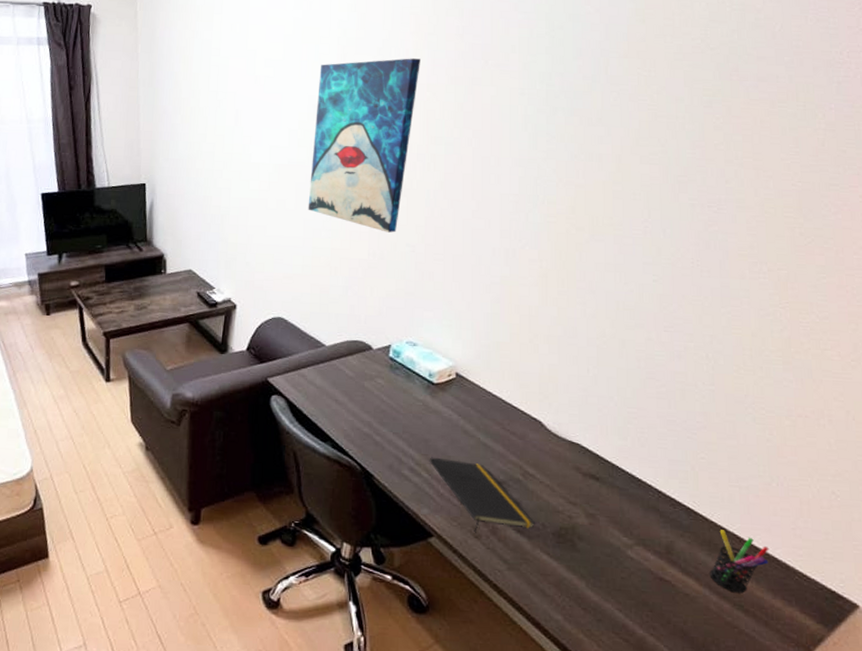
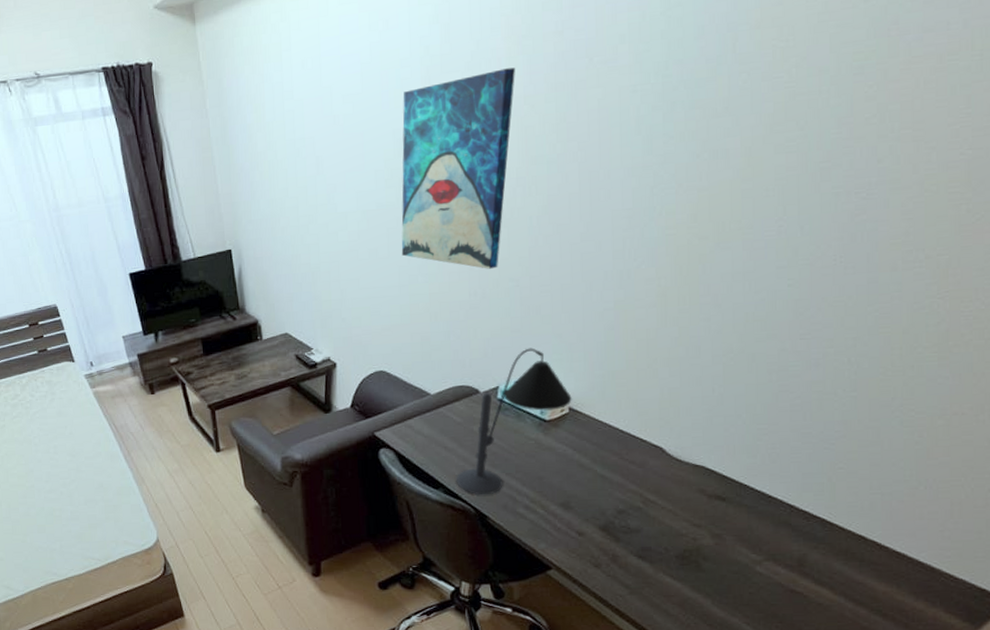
desk lamp: none [345,311,459,453] -> present [457,347,572,496]
notepad: present [429,457,536,533] -> none [544,493,658,562]
pen holder: present [709,530,769,594] -> none [845,538,913,599]

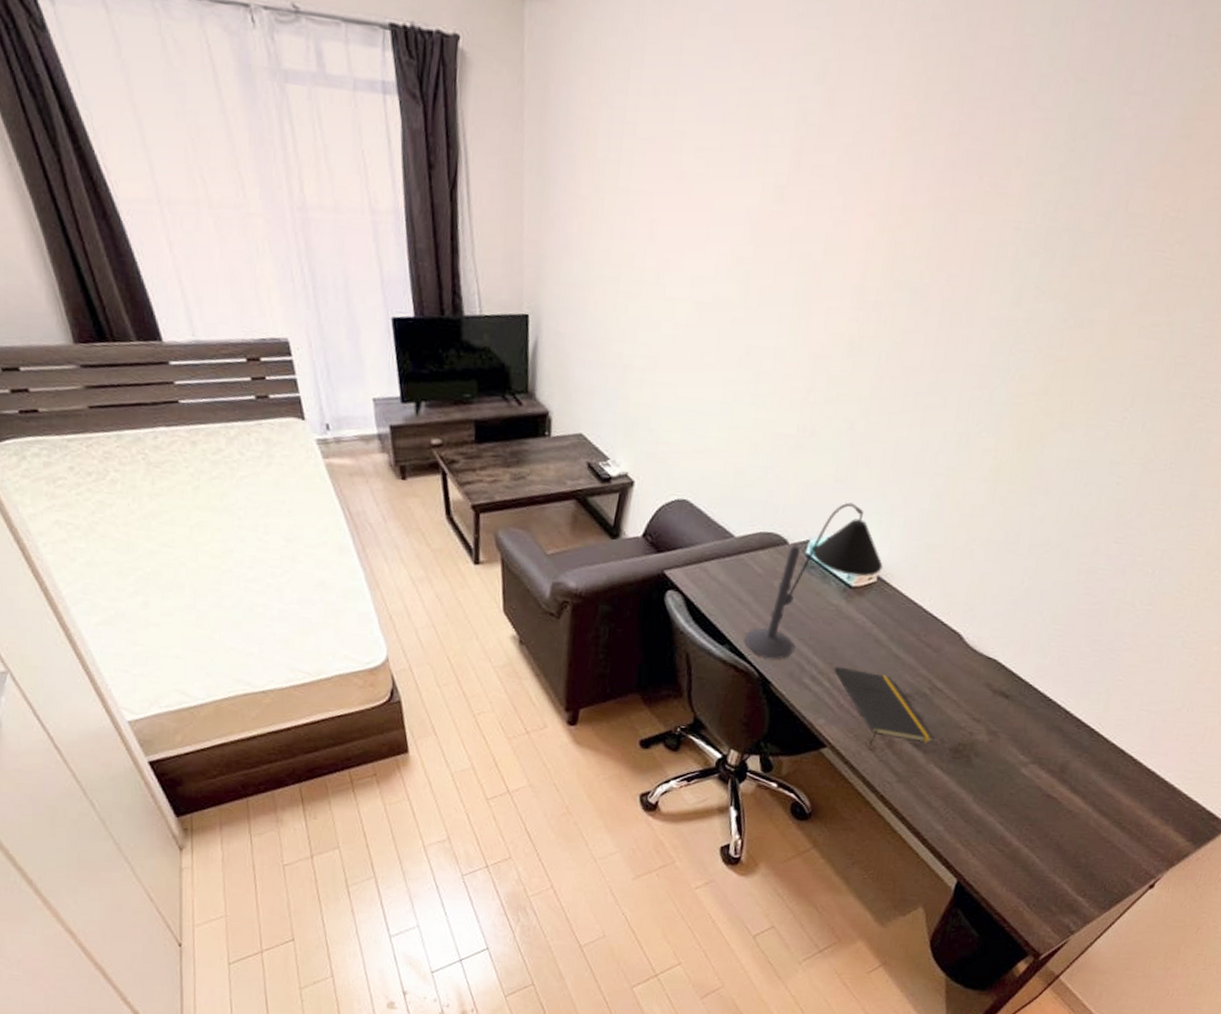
wall art: present [401,67,515,269] -> none [730,161,898,404]
notepad: none [544,493,658,562] -> present [833,666,935,745]

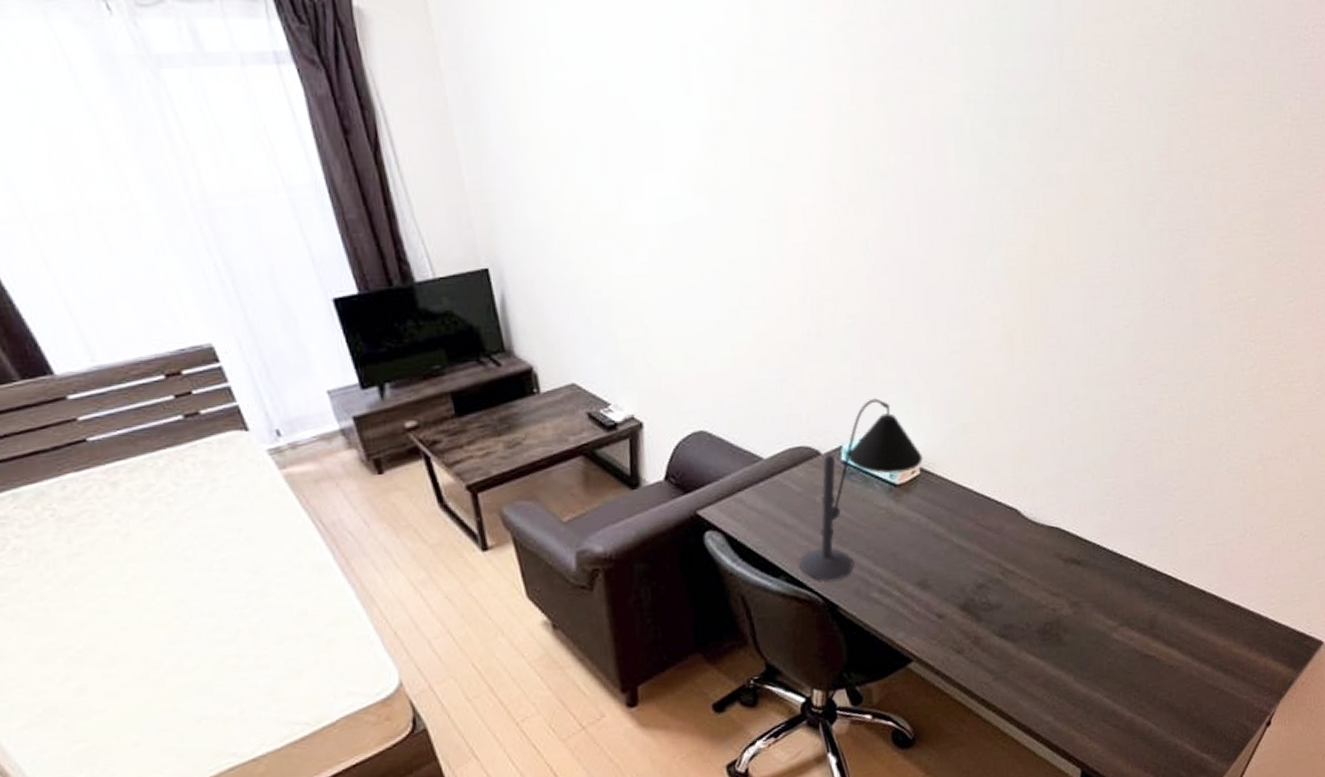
notepad: present [833,666,935,745] -> none [899,569,1020,648]

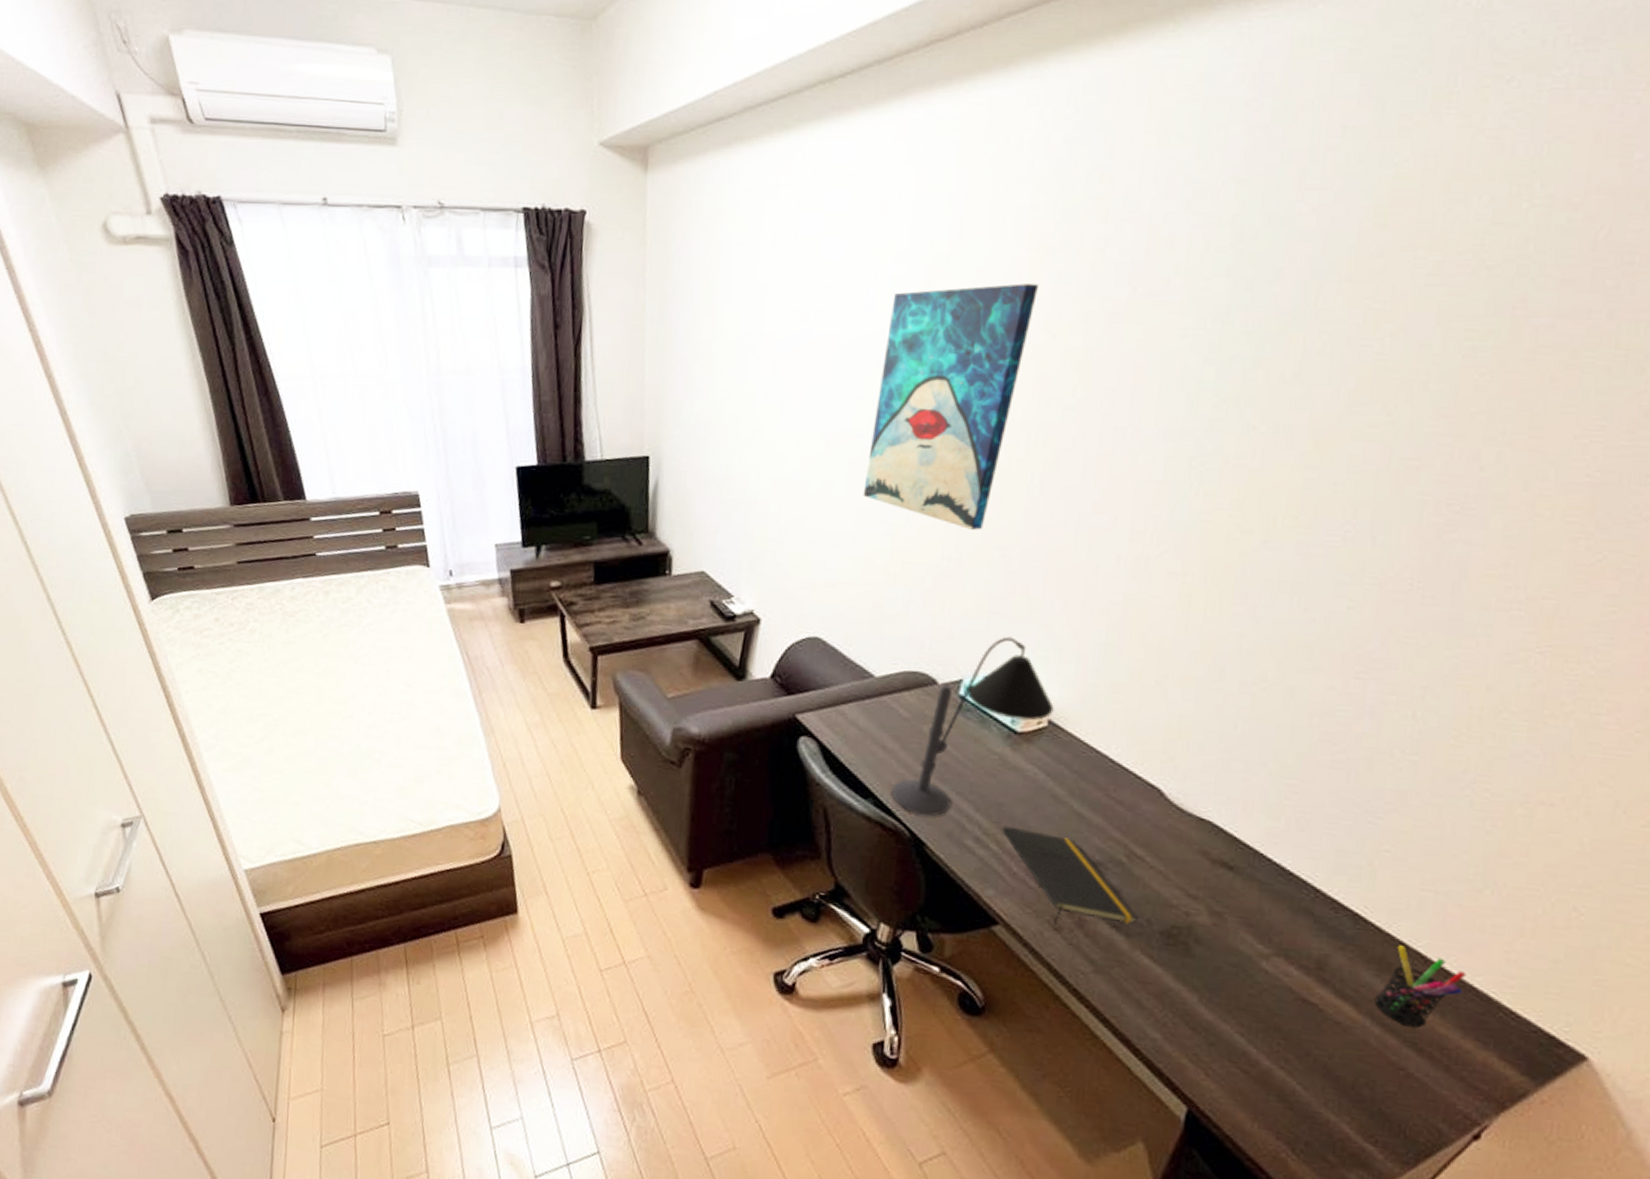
wall art: none [708,58,840,303] -> present [863,283,1038,530]
notepad: none [899,569,1020,648] -> present [1001,826,1139,924]
pen holder: none [1191,592,1245,655] -> present [1374,945,1467,1028]

